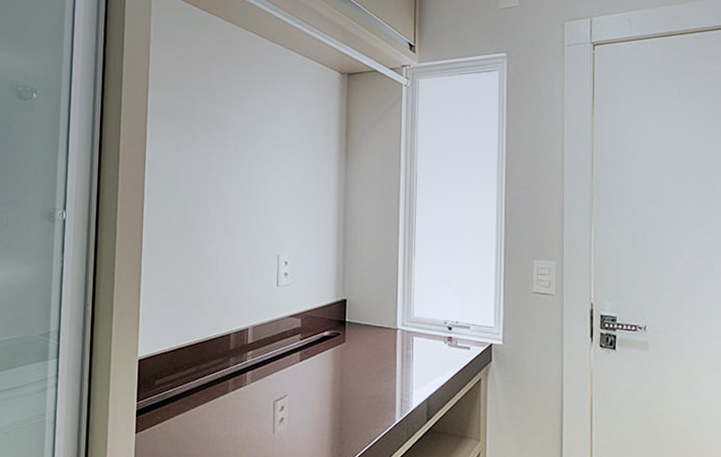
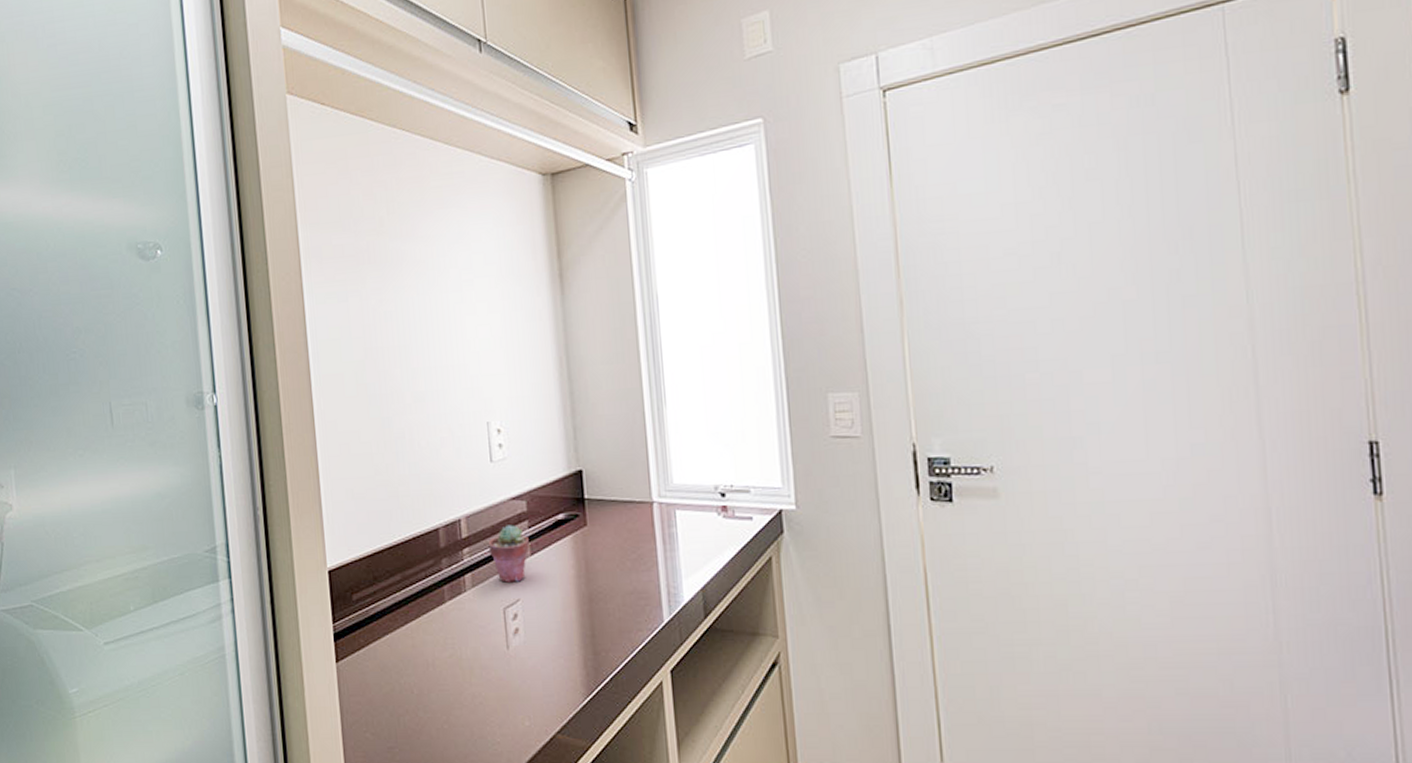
potted succulent: none [267,336,300,382] -> present [488,525,530,583]

